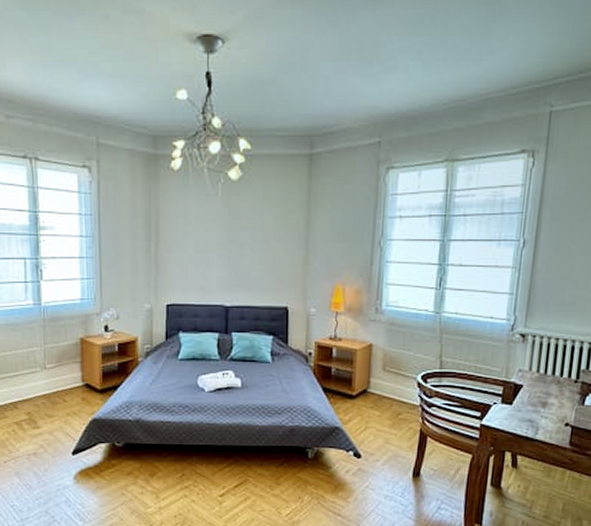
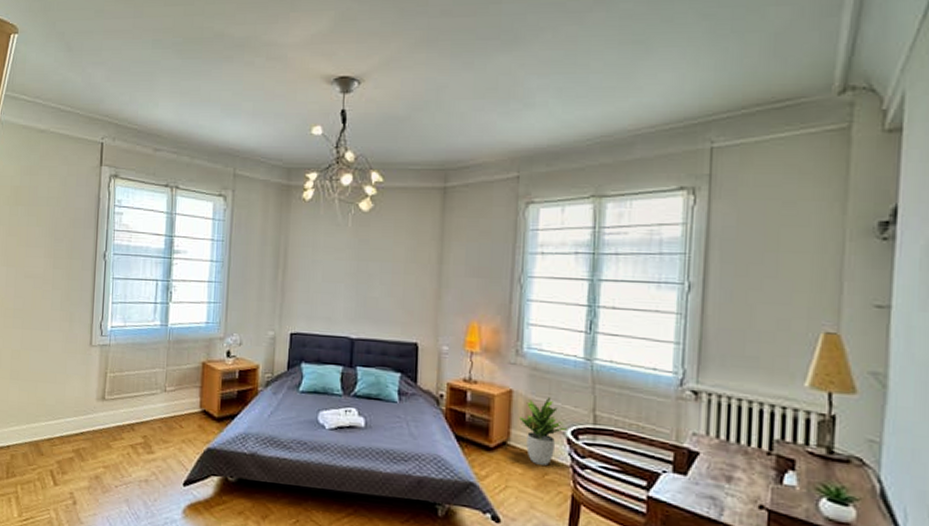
potted plant: none [378,347,419,407] -> present [520,396,568,466]

